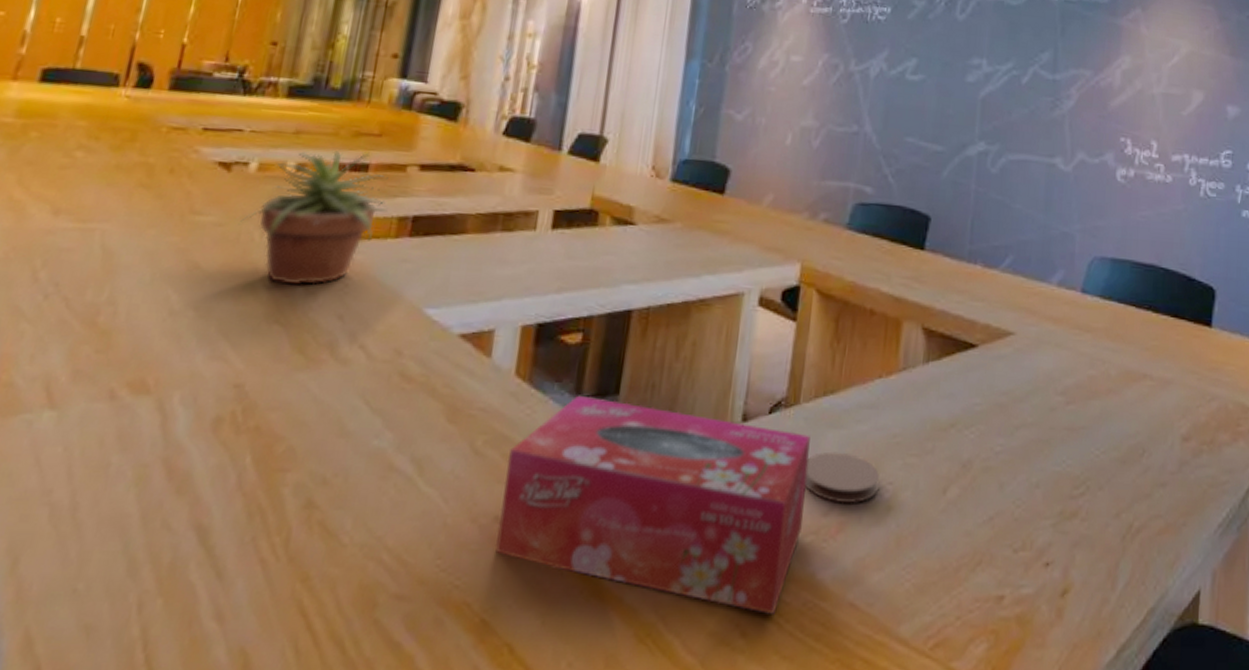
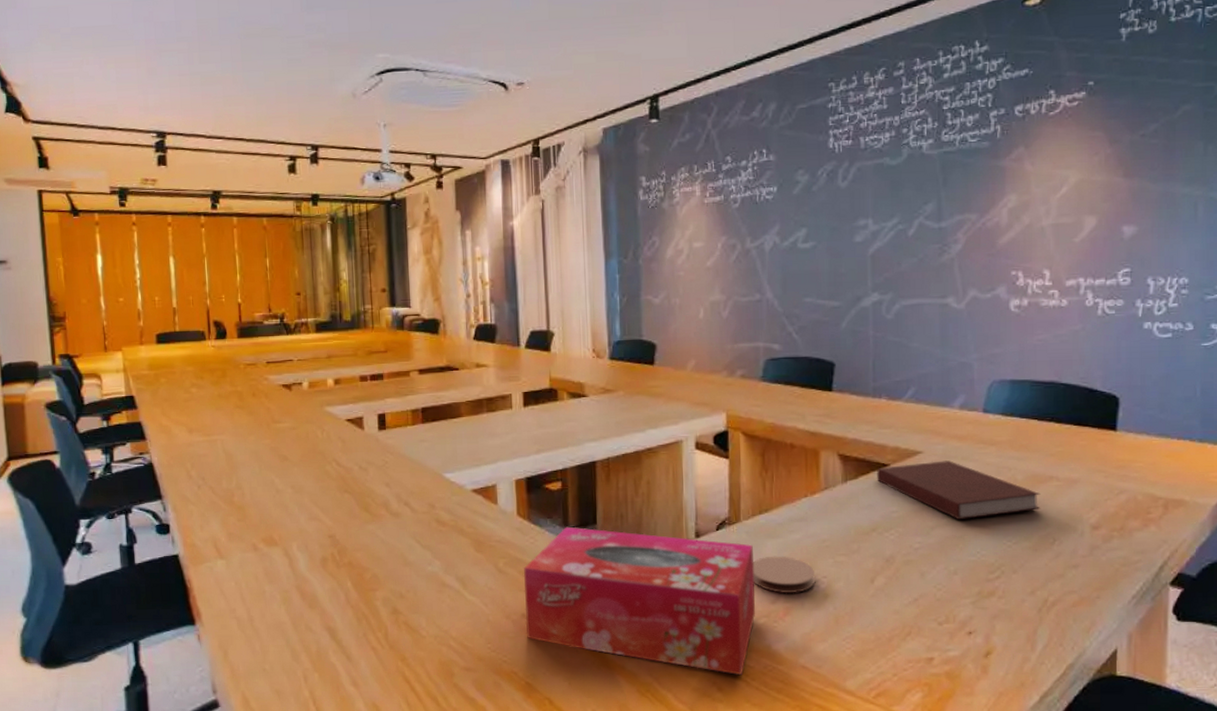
potted plant: present [238,151,388,285] -> none [305,365,403,465]
notebook: none [962,345,1133,420] -> present [877,460,1041,519]

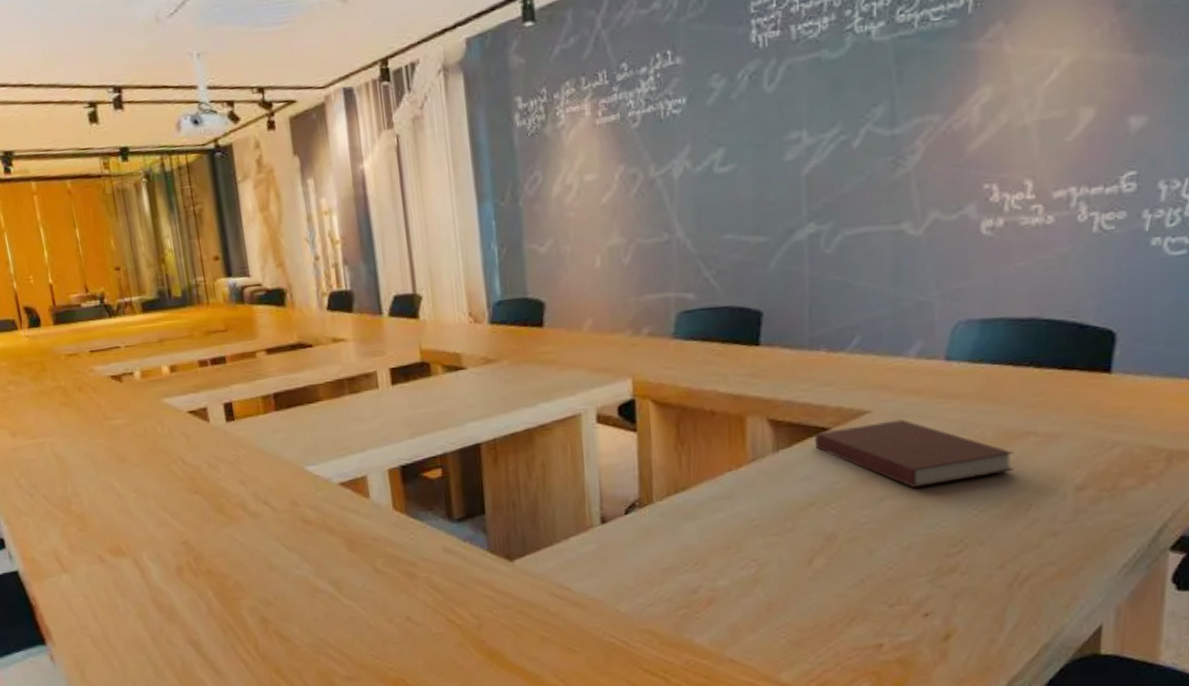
tissue box: present [523,526,756,675] -> none [404,518,674,672]
coaster: present [752,556,815,594] -> none [668,539,742,582]

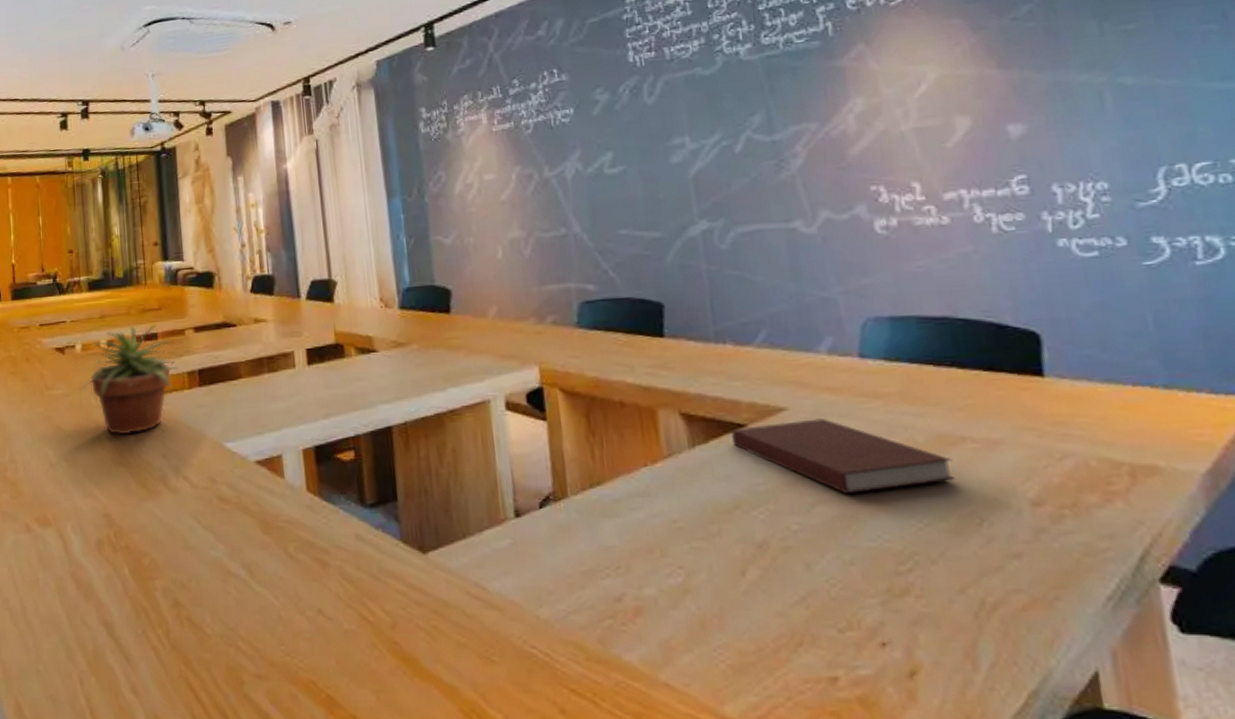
potted plant: none [142,346,252,464] -> present [79,324,179,435]

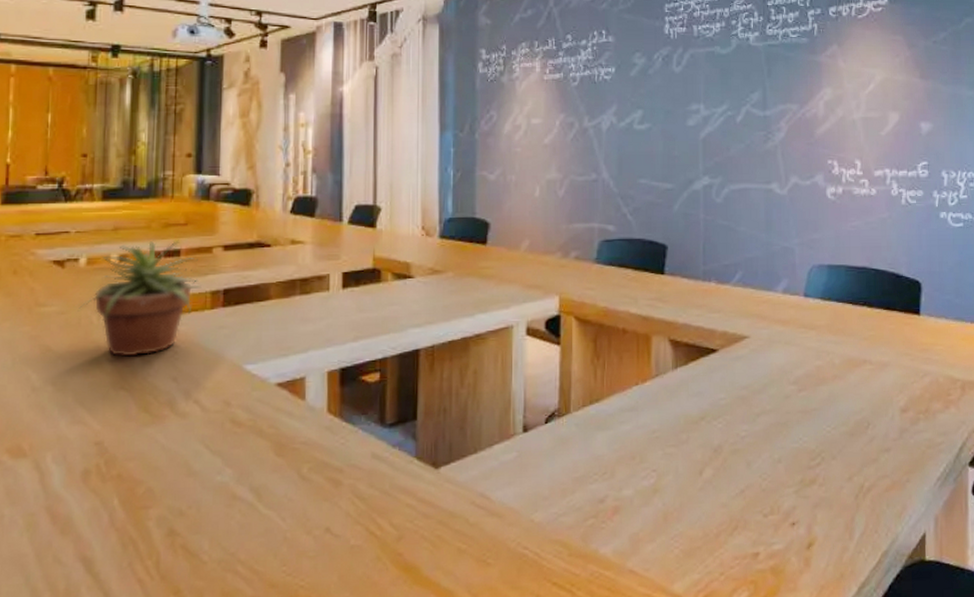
notebook: present [731,418,956,493] -> none [706,345,856,405]

